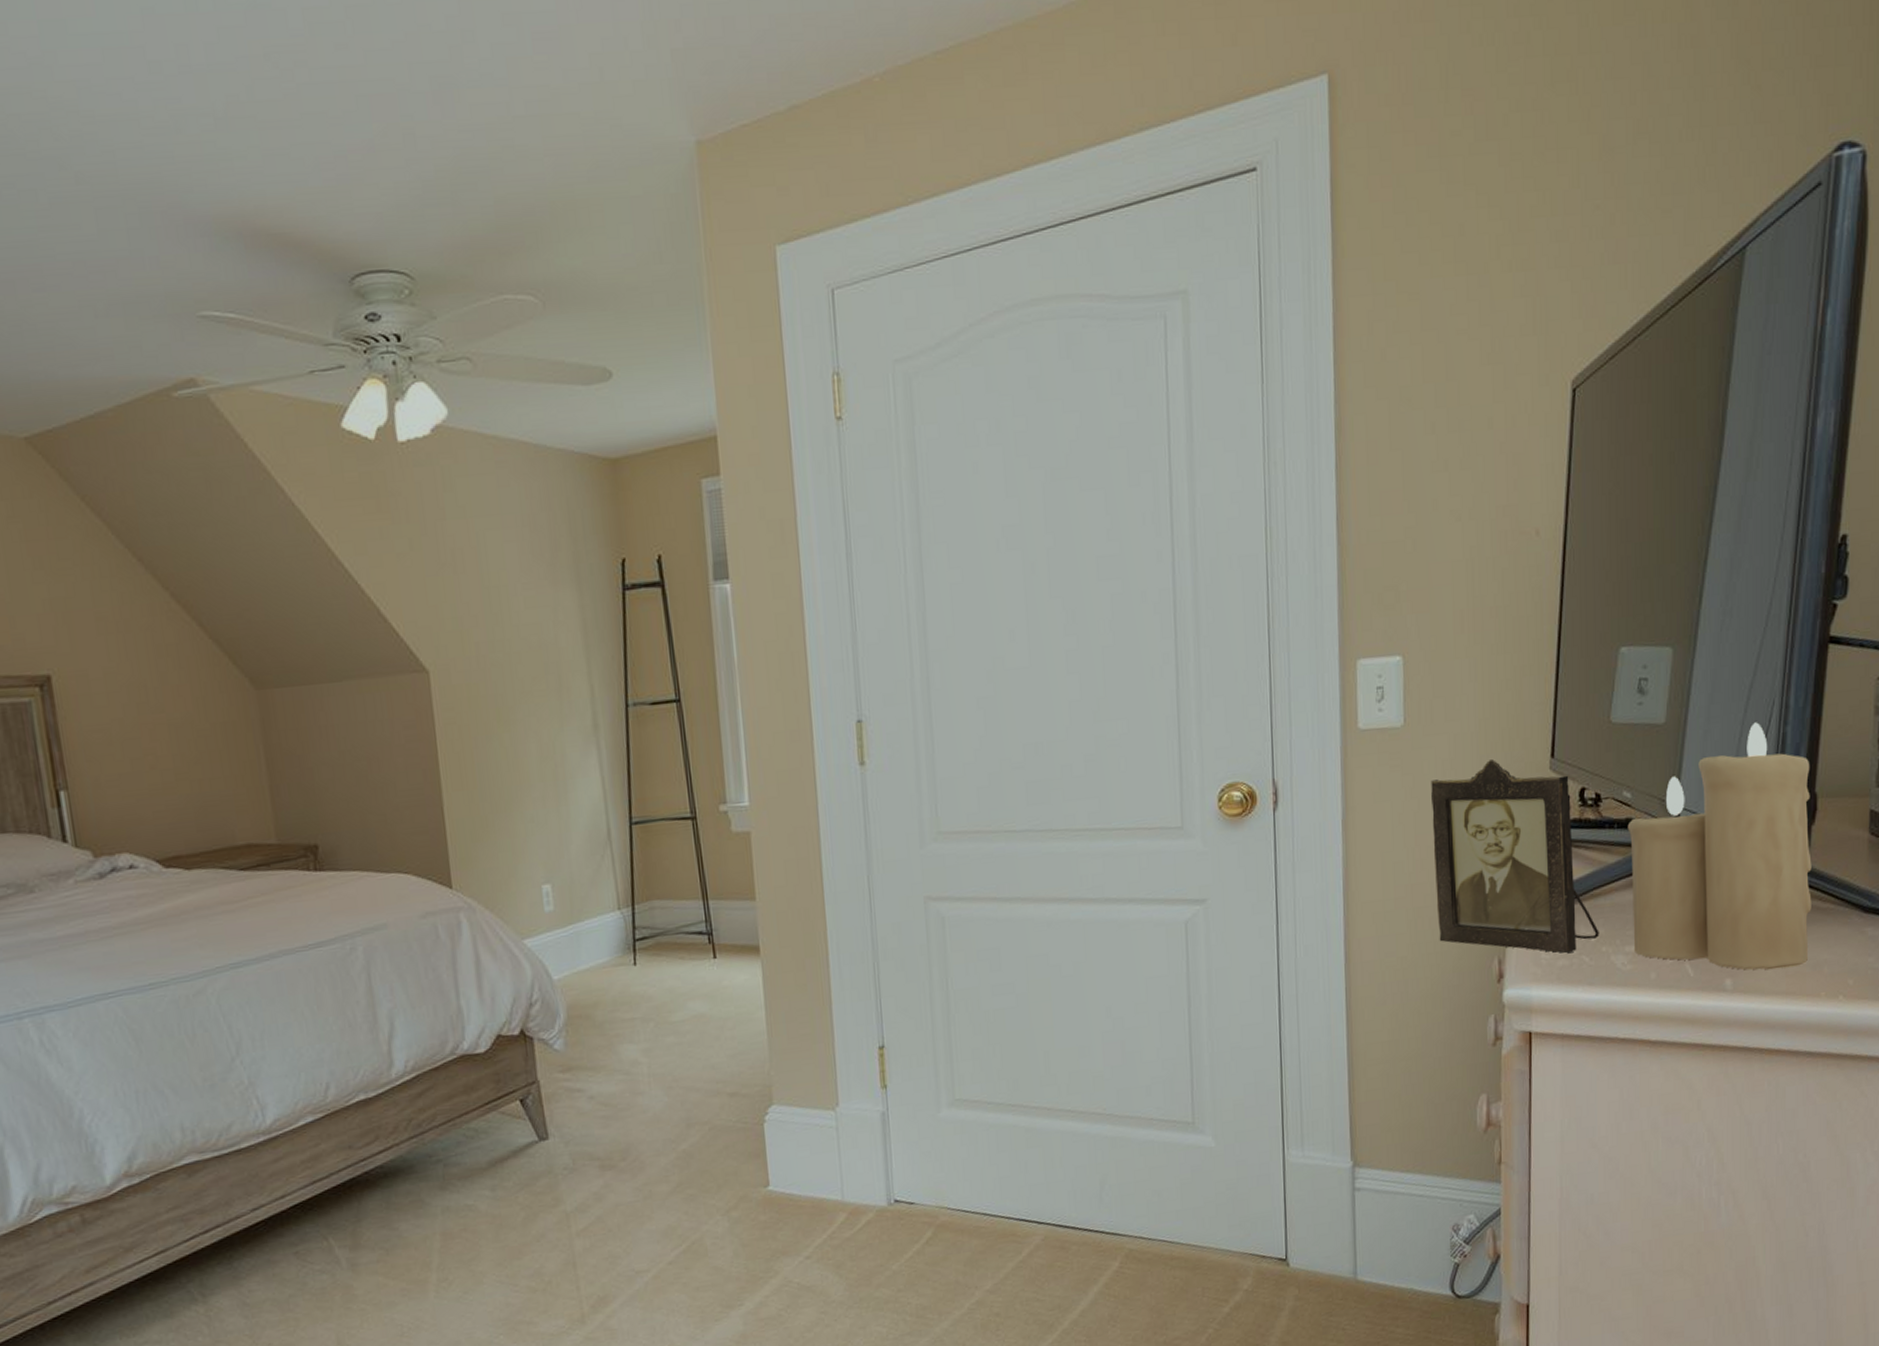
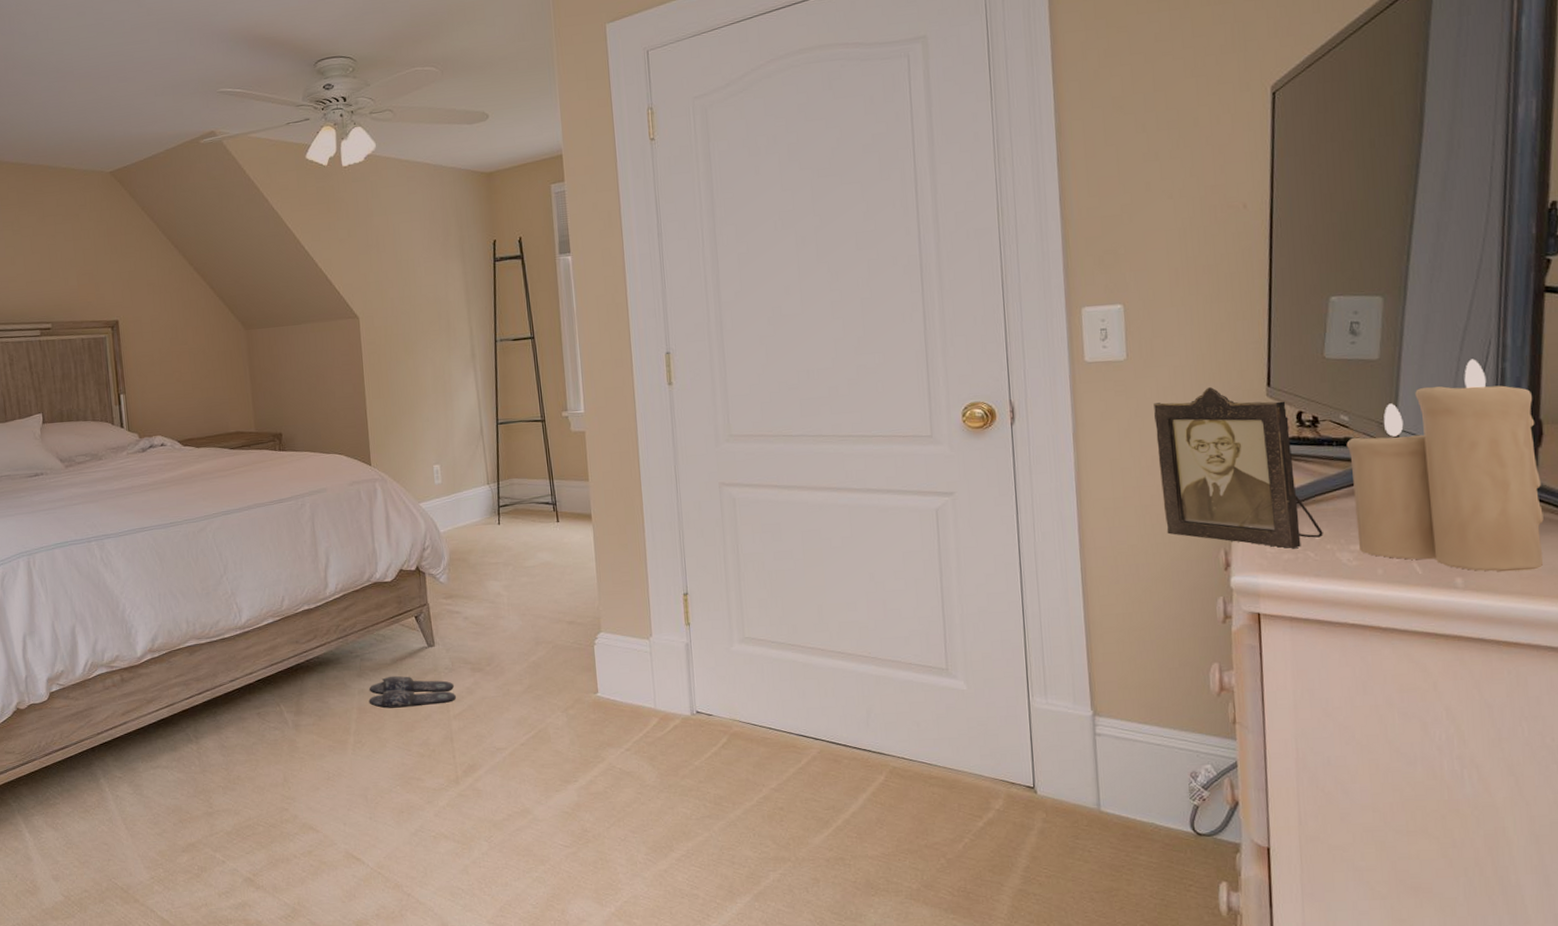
slippers: none [456,1183,579,1230] -> present [368,675,456,708]

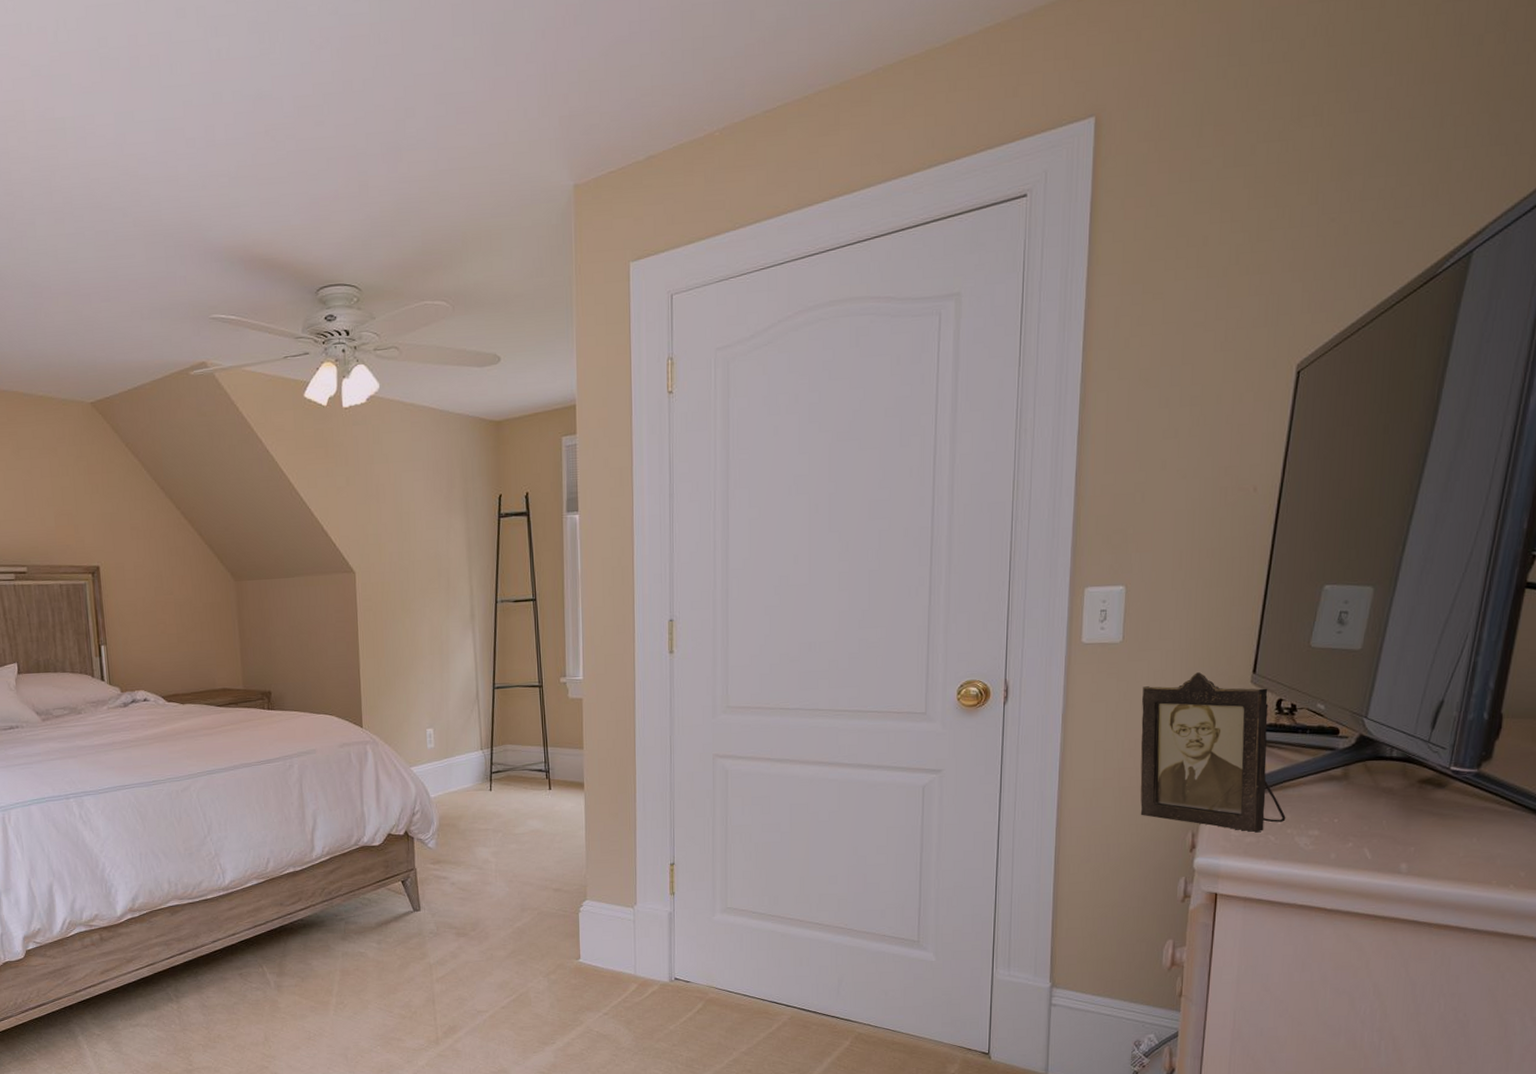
slippers: present [368,675,456,708] -> none [352,939,439,971]
candle: present [1346,359,1544,572] -> none [1316,652,1498,859]

